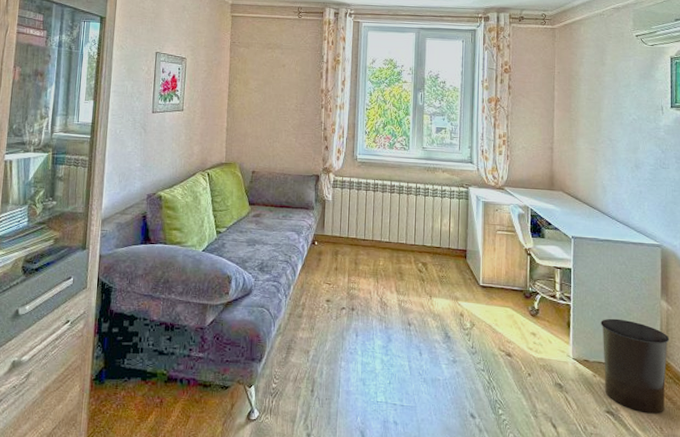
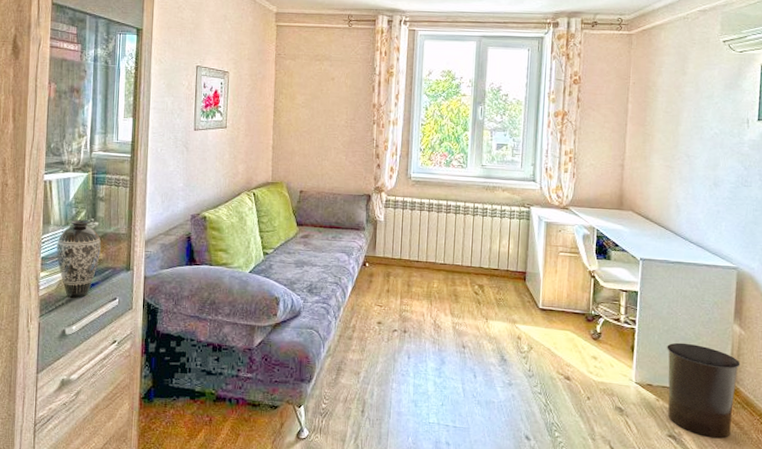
decorative vase: none [13,199,59,276] -> present [56,219,102,297]

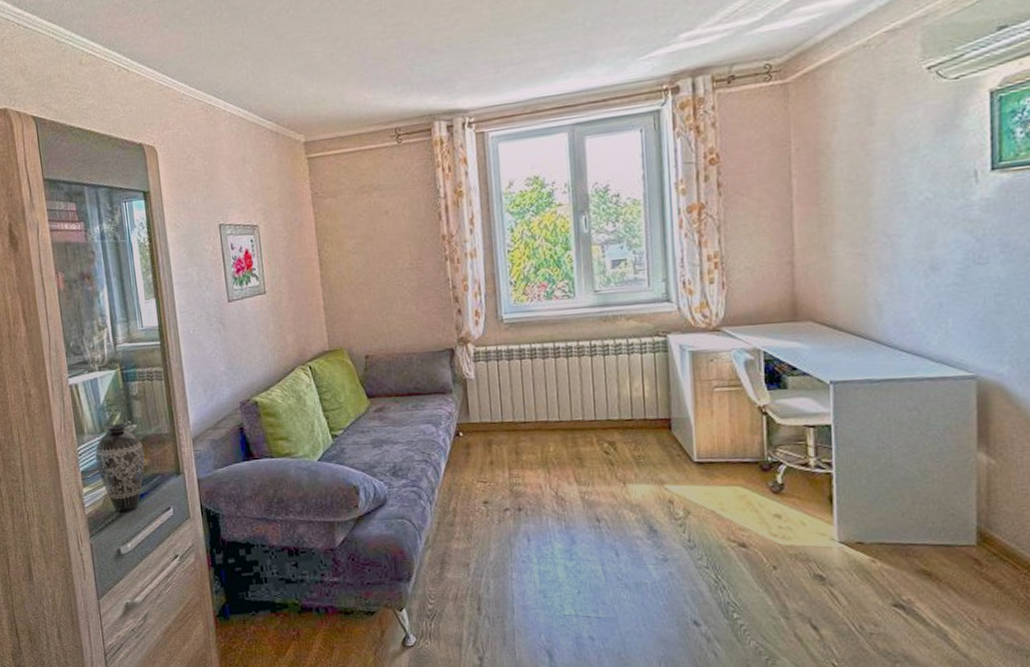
waste bin: present [667,342,741,439] -> none [880,484,993,603]

